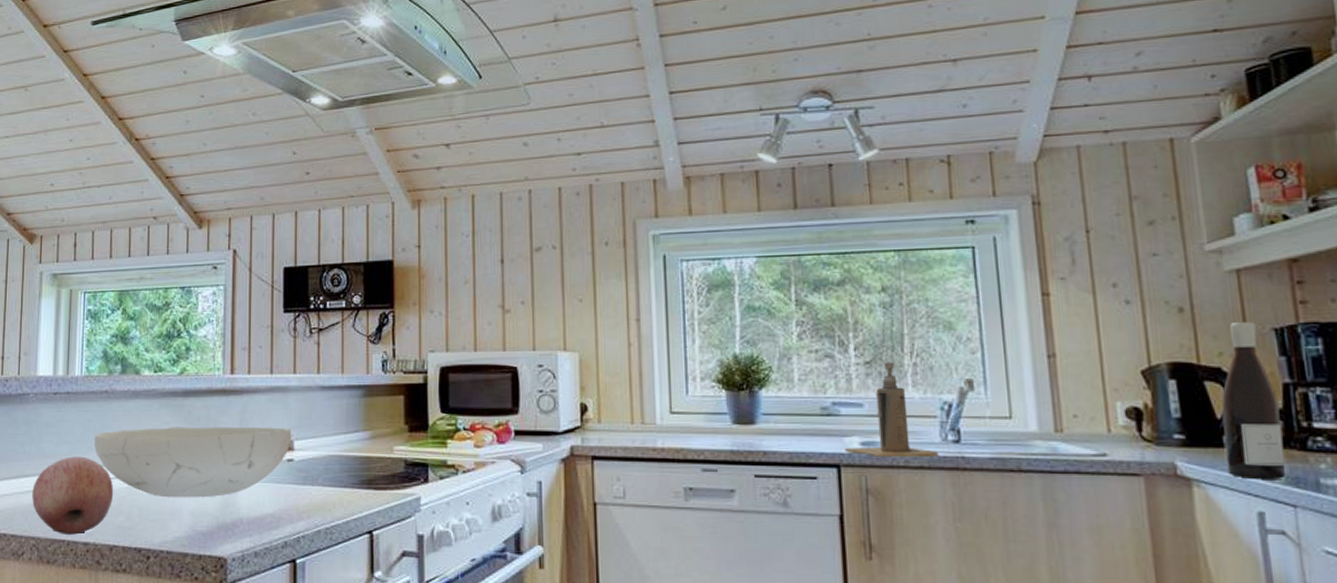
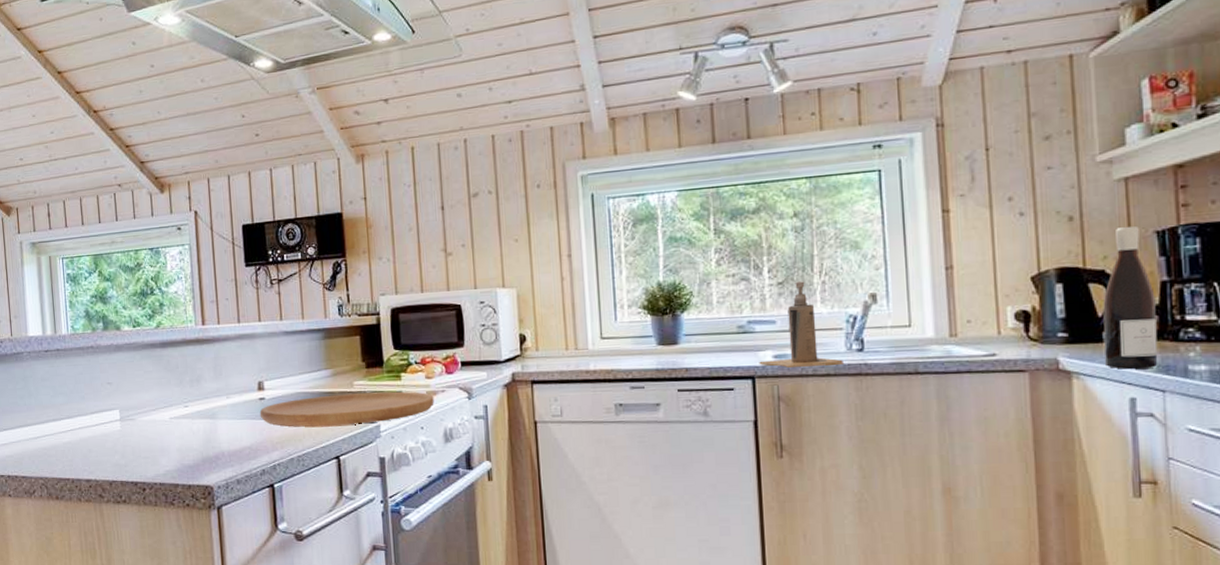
fruit: present [32,456,114,536] -> none [36,405,108,475]
bowl: present [94,426,292,498] -> none [85,370,262,438]
cutting board: none [286,460,483,495] -> present [259,391,434,427]

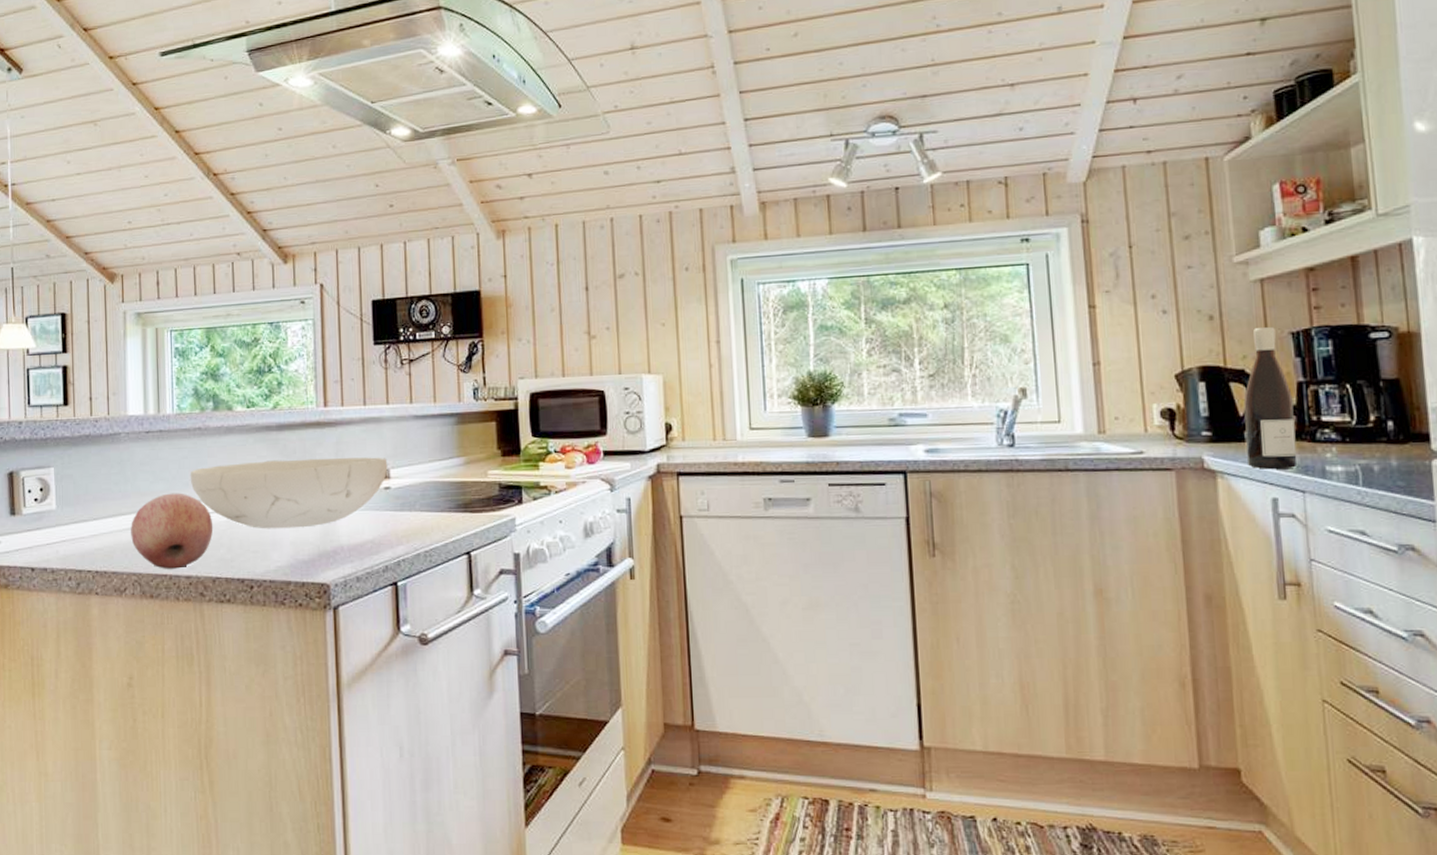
fruit: none [36,405,108,475] -> present [131,493,214,570]
bowl: none [85,370,262,438] -> present [190,457,388,529]
cutting board: present [259,391,434,427] -> none [384,482,574,520]
soap dispenser: present [759,281,845,369] -> none [910,374,996,464]

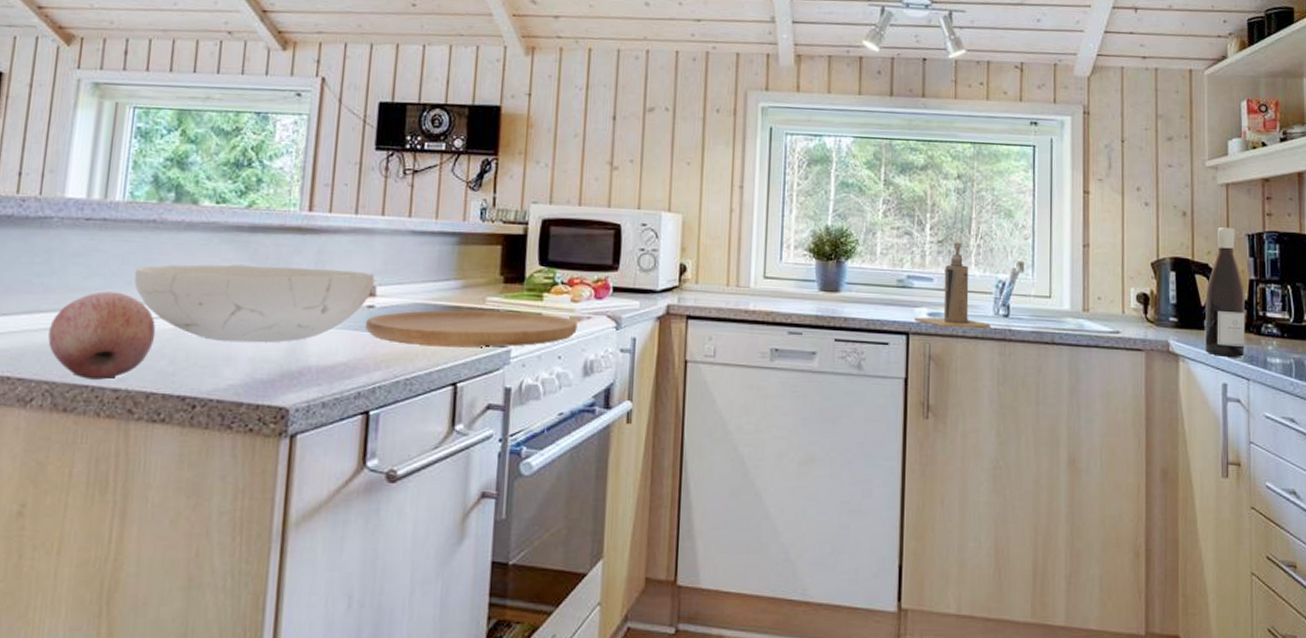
cutting board: none [384,482,574,520] -> present [365,310,578,347]
soap dispenser: none [910,374,996,464] -> present [914,242,992,328]

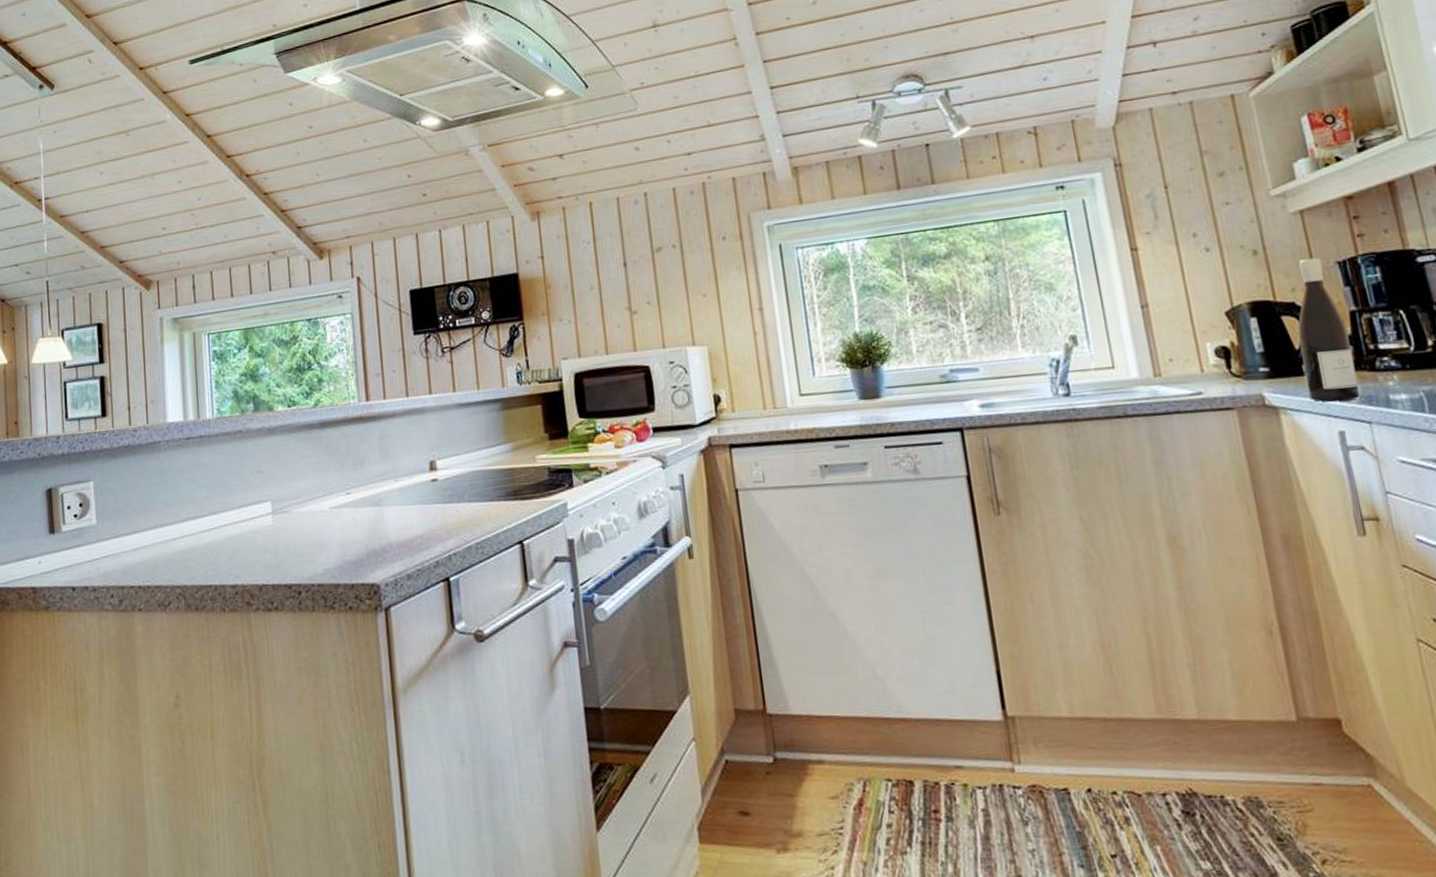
fruit: present [48,291,156,381] -> none [173,499,258,581]
bowl: present [134,264,375,343] -> none [232,448,434,531]
cutting board: present [365,310,578,347] -> none [432,463,626,510]
soap dispenser: present [914,242,992,328] -> none [966,325,1053,418]

